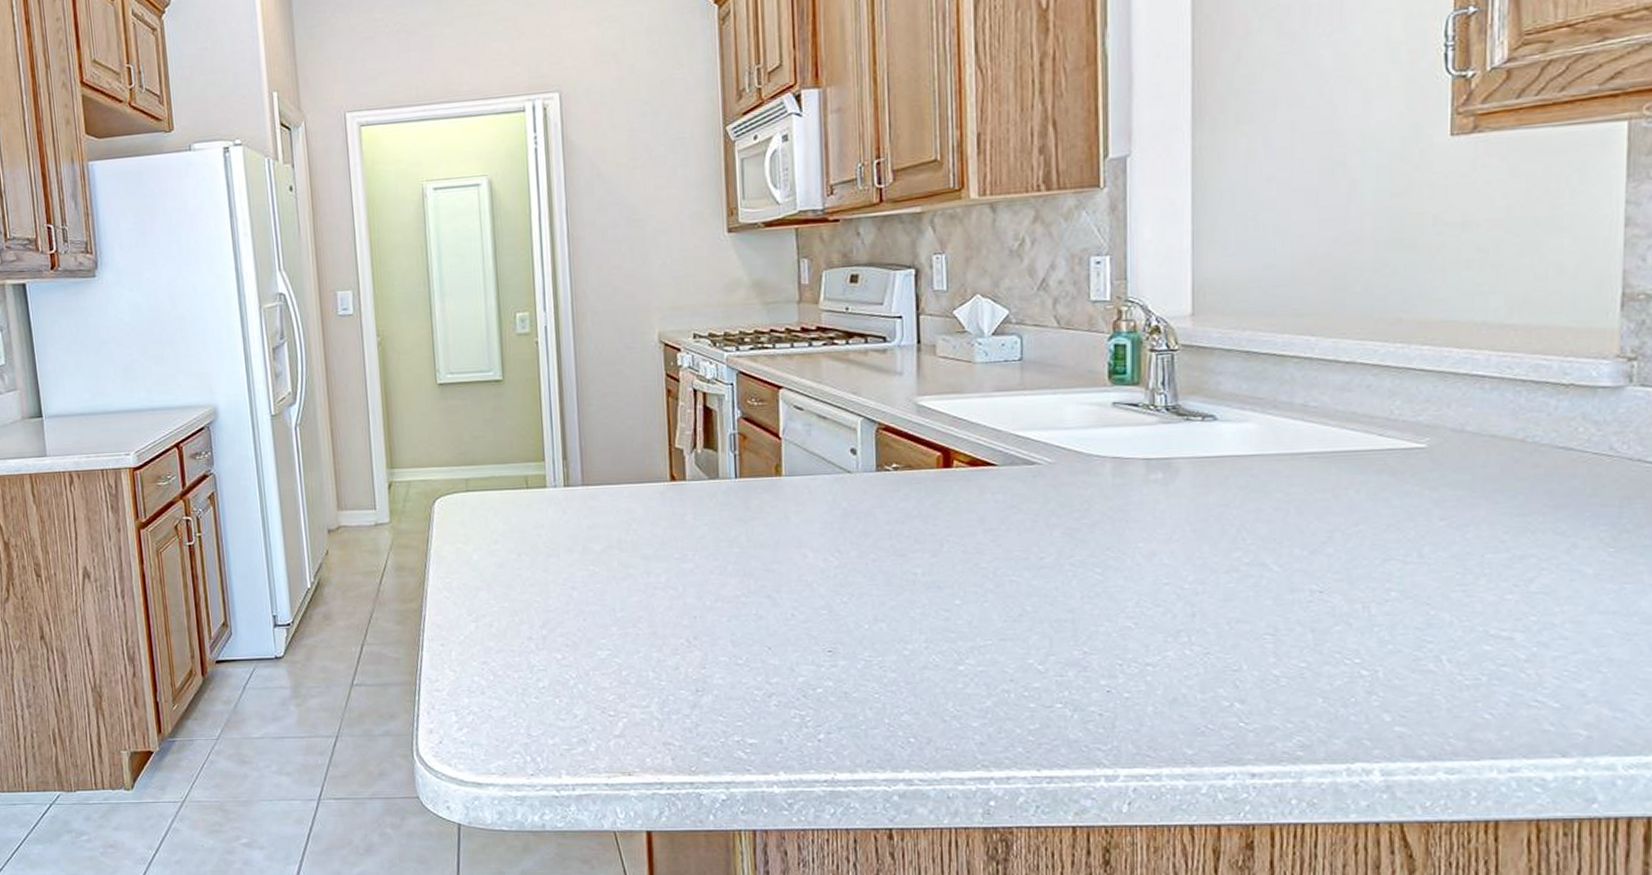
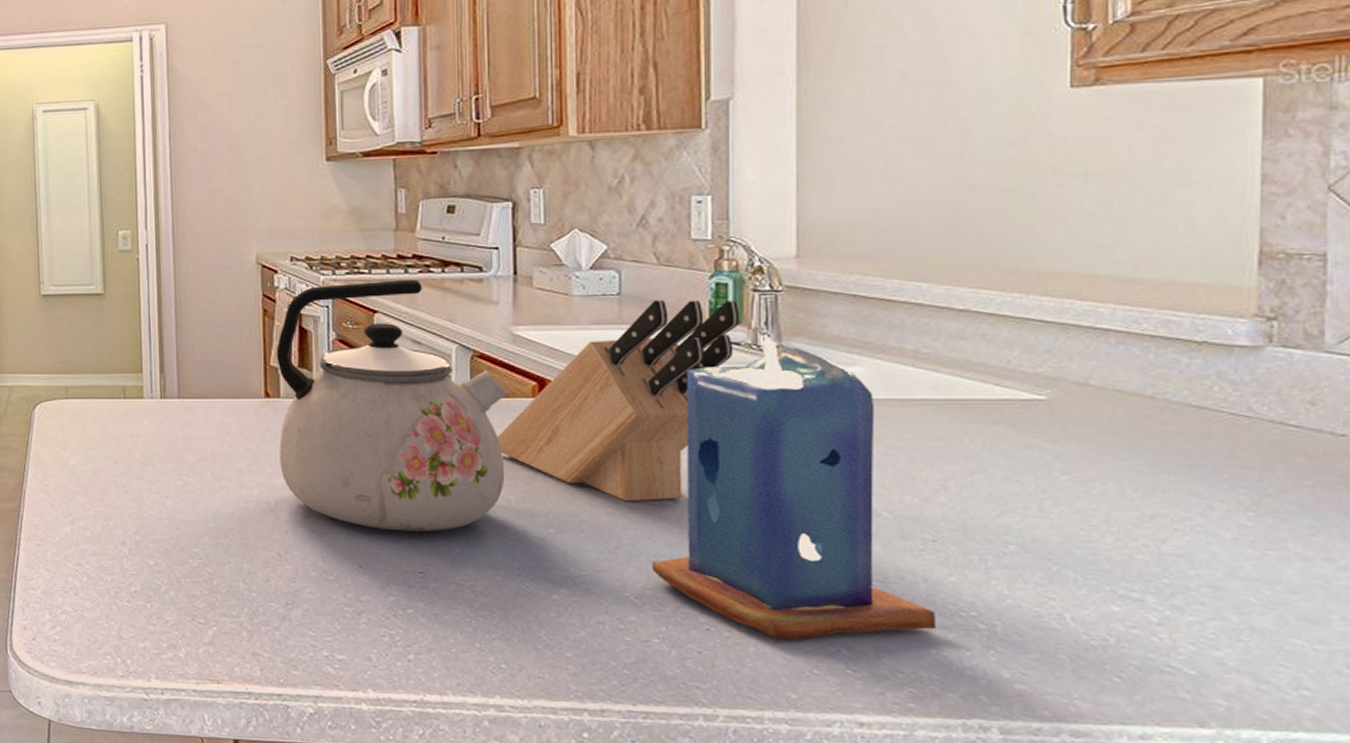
kettle: none [681,352,913,610] -> present [276,279,508,532]
knife block: none [902,361,1138,569] -> present [496,299,740,502]
candle: none [1054,396,1323,698] -> present [652,337,937,641]

